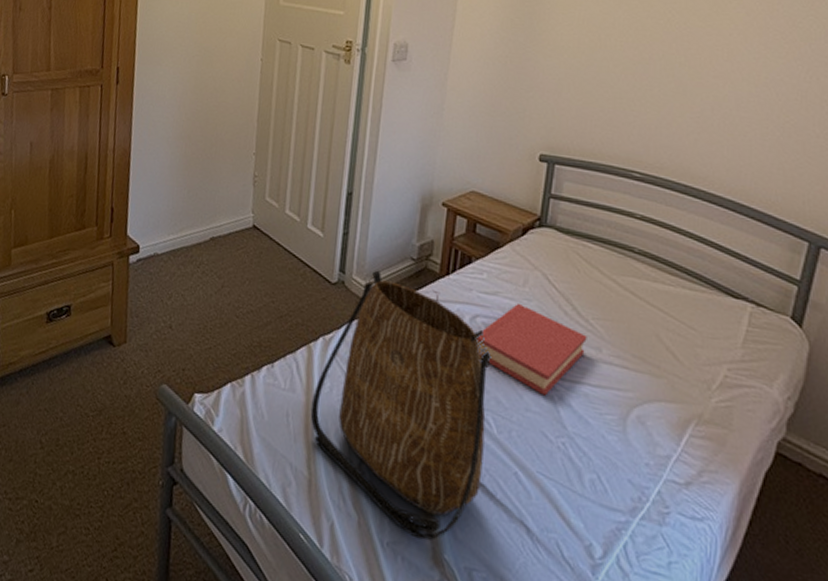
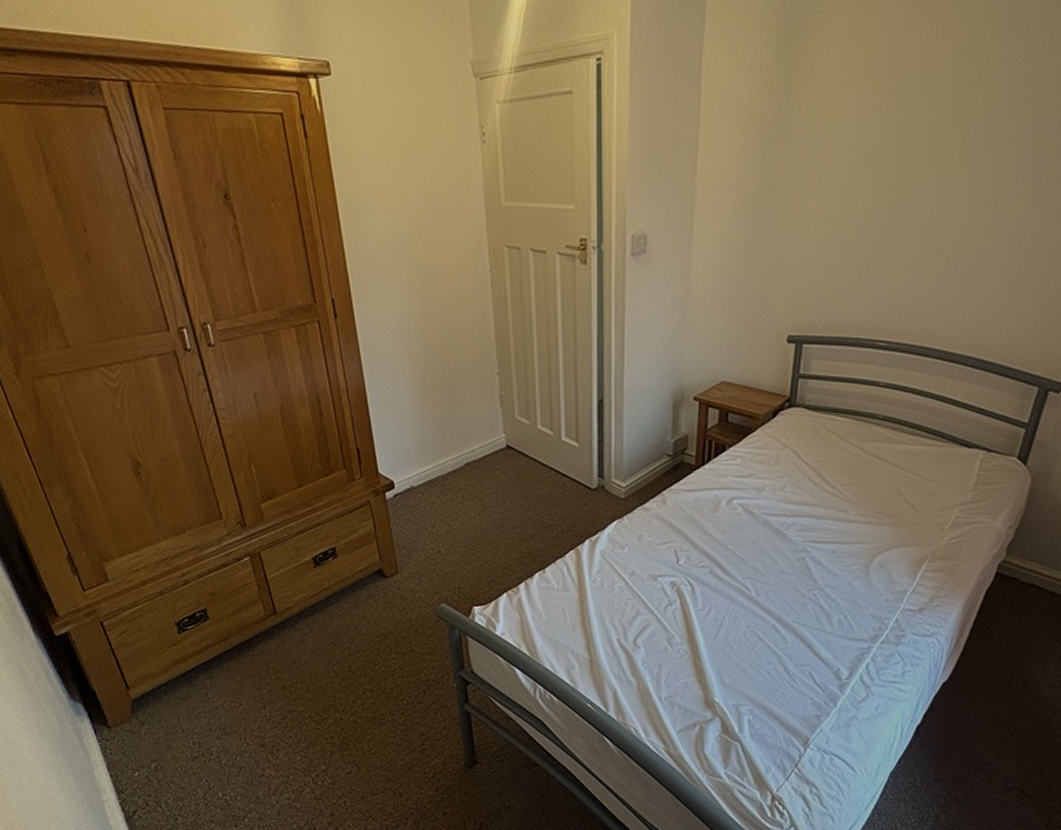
tote bag: present [310,270,492,540] -> none [585,471,748,690]
hardback book: present [476,302,587,396] -> none [733,481,835,558]

